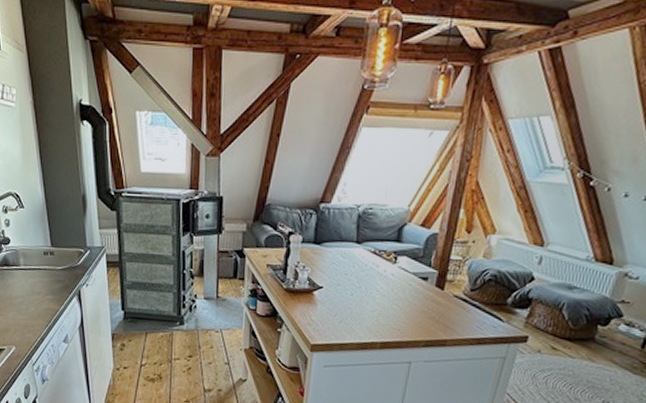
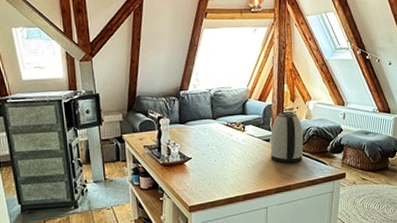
kettle: none [425,245,477,313] -> present [270,112,303,164]

